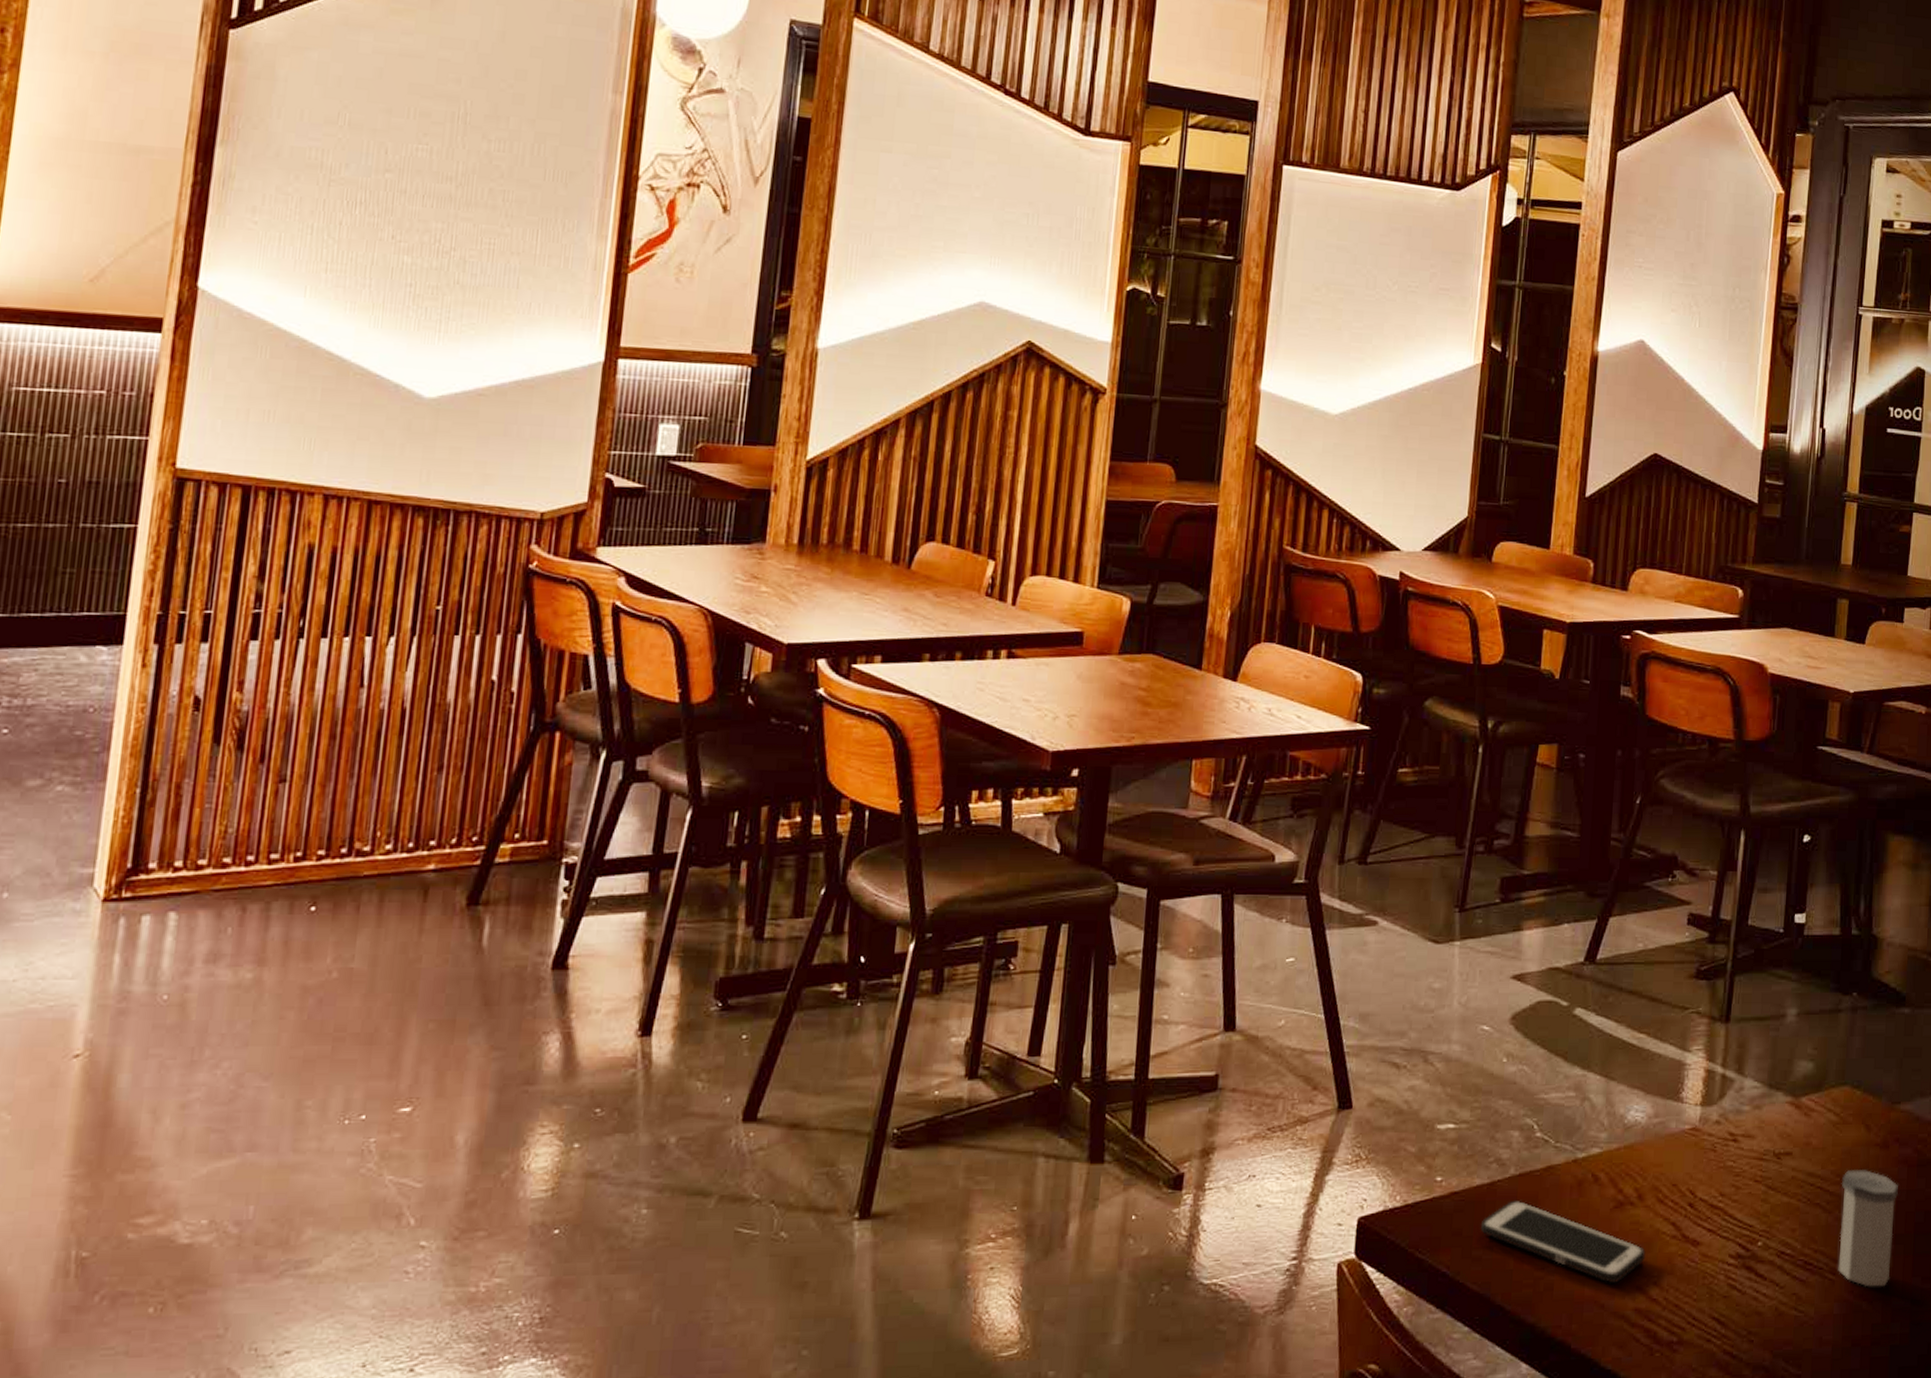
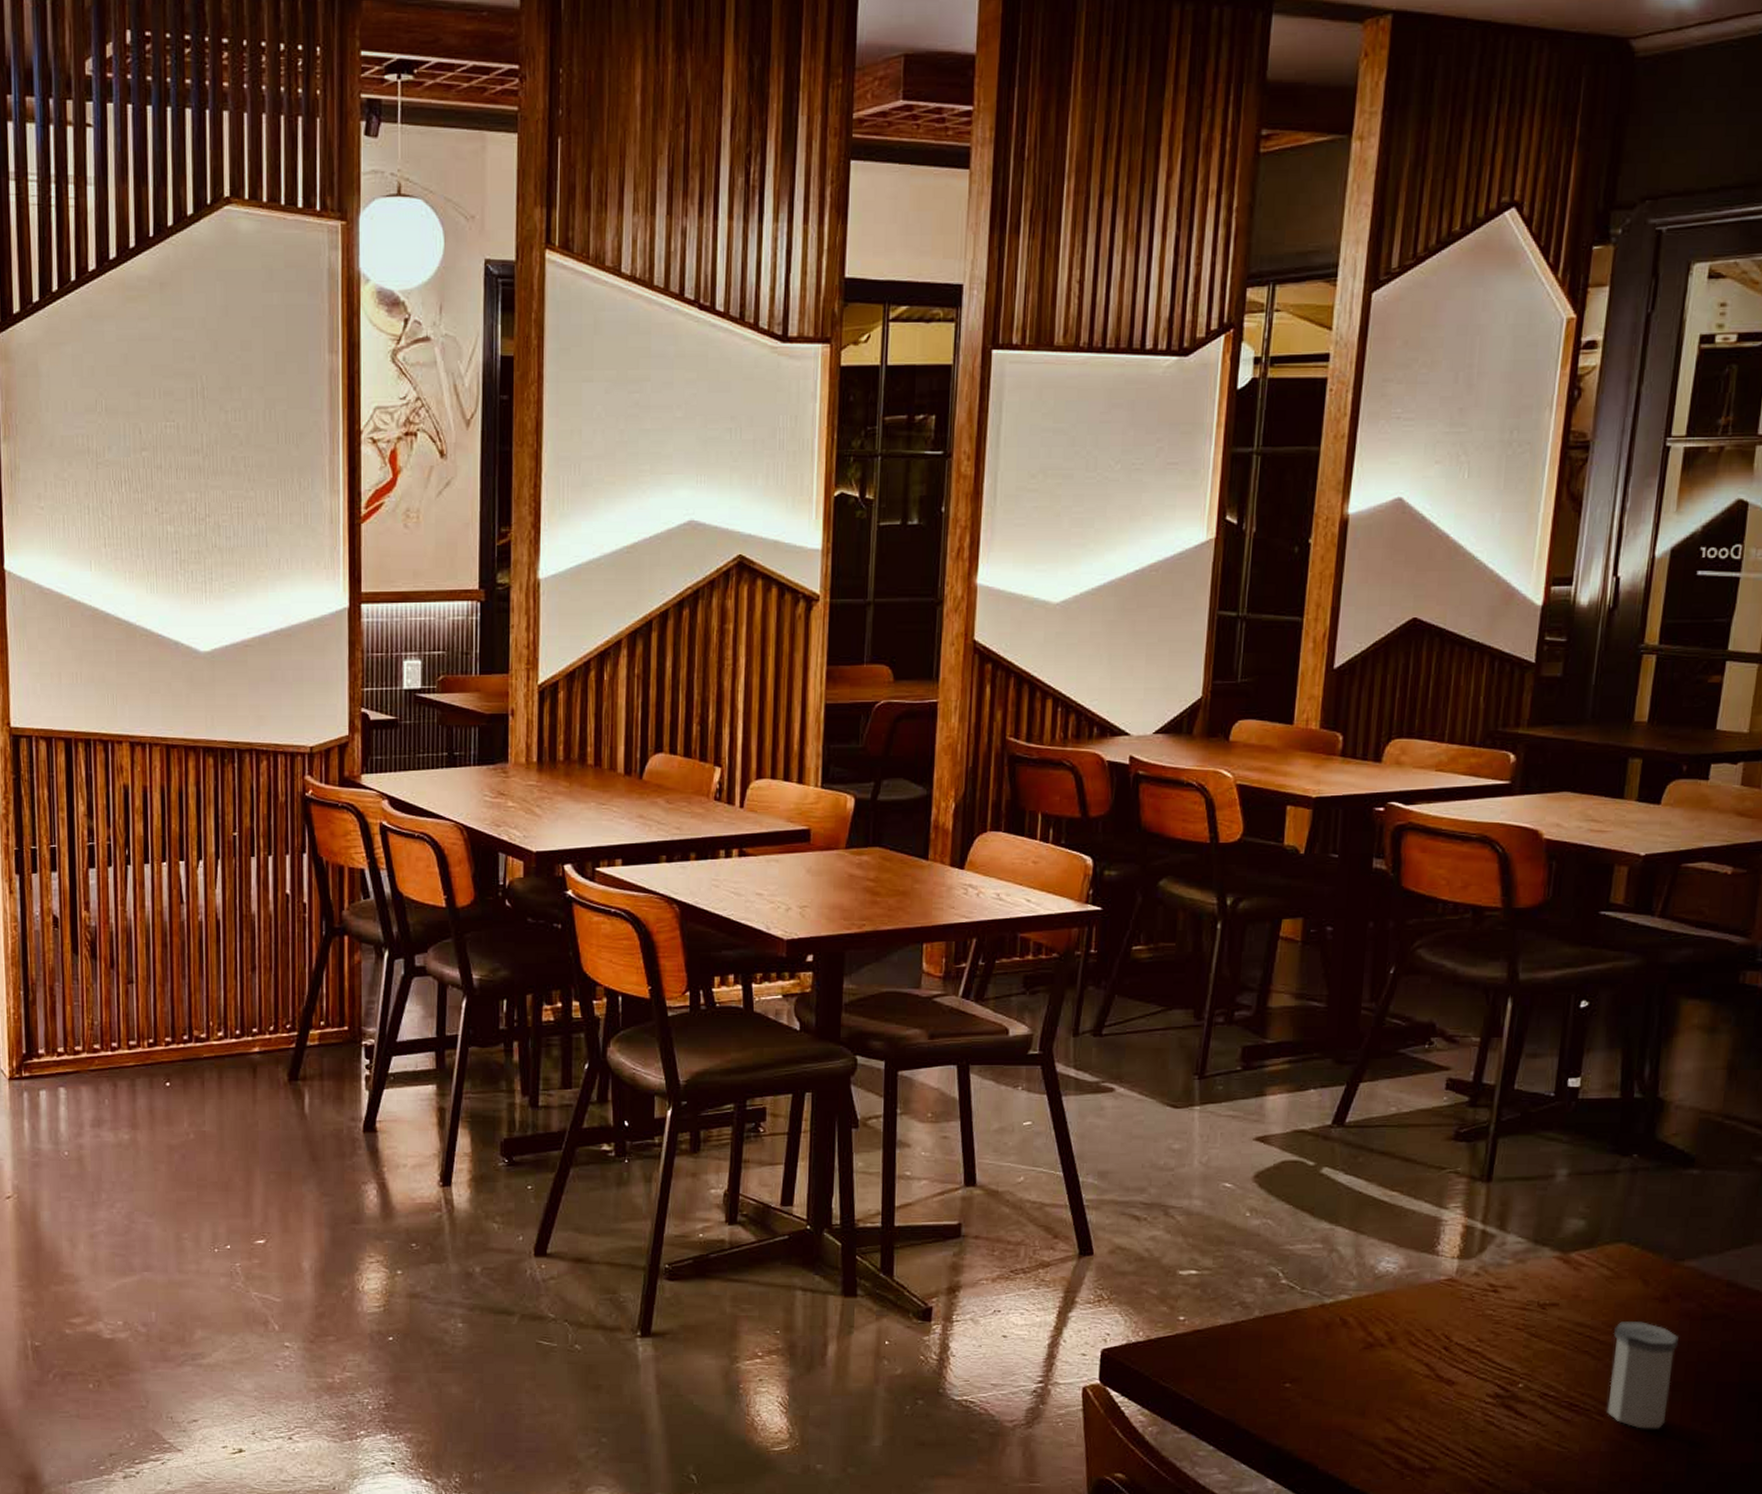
cell phone: present [1481,1200,1646,1284] -> none [1225,1338,1397,1416]

